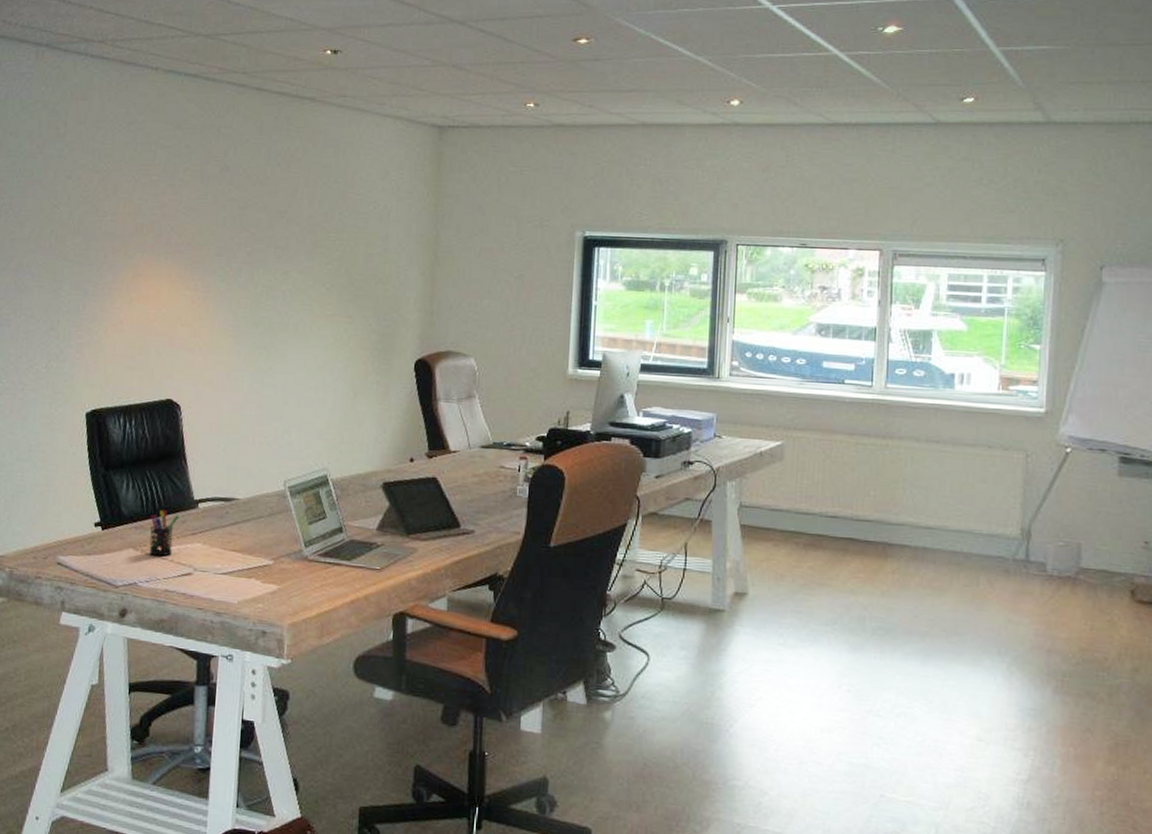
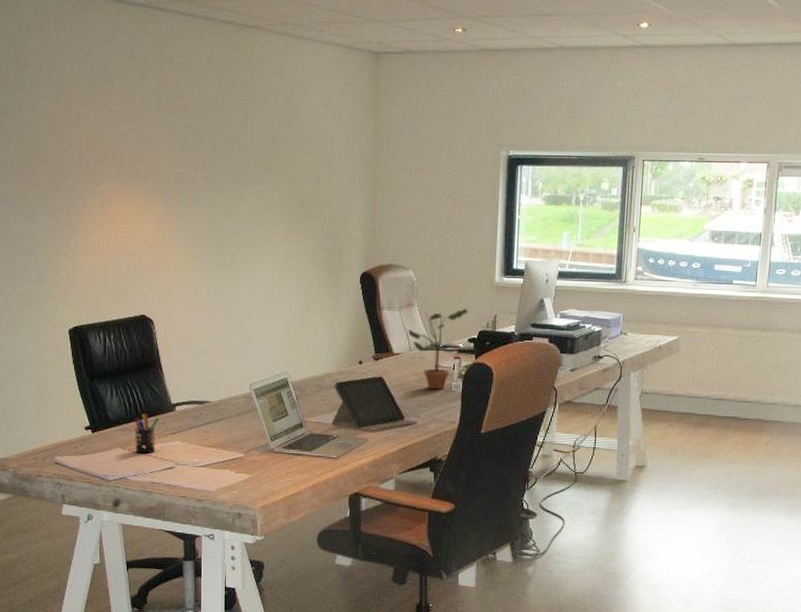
potted plant: none [467,402,538,495] -> present [408,308,469,390]

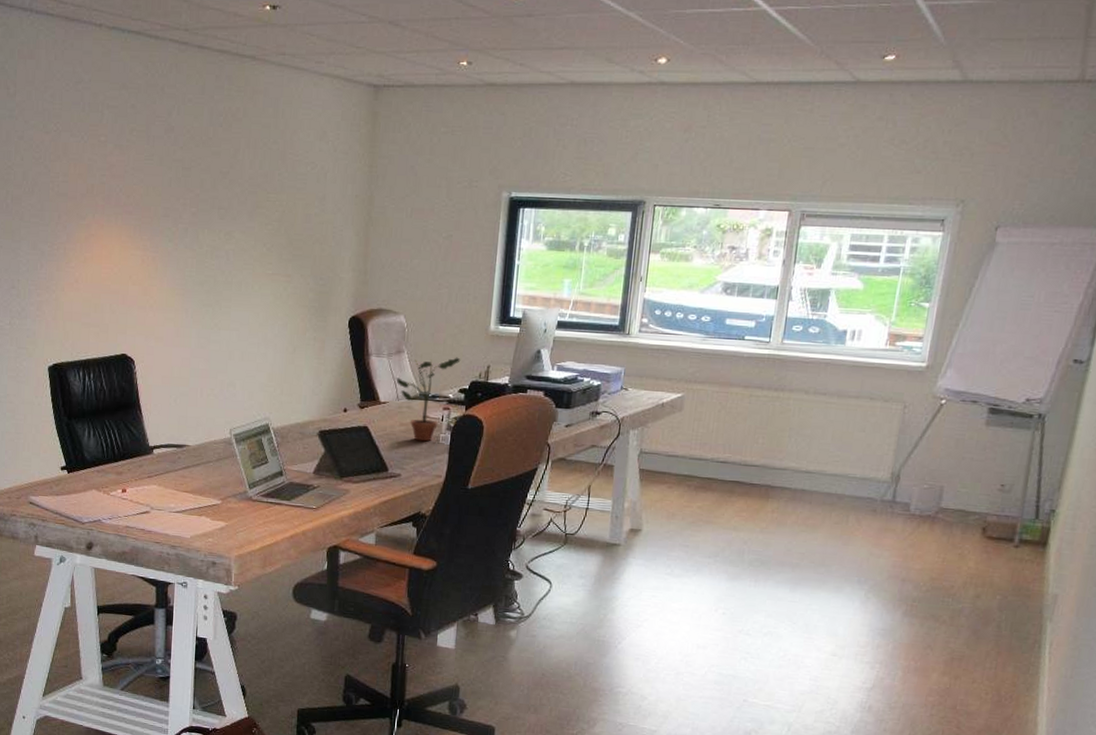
pen holder: present [134,413,160,454] -> none [110,455,137,497]

